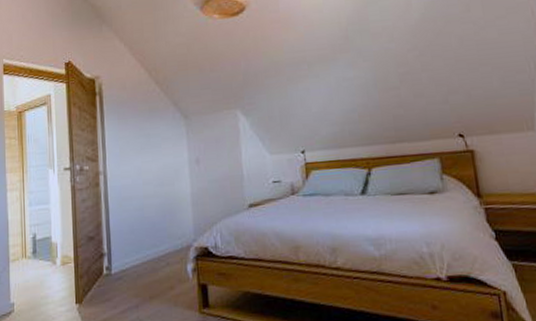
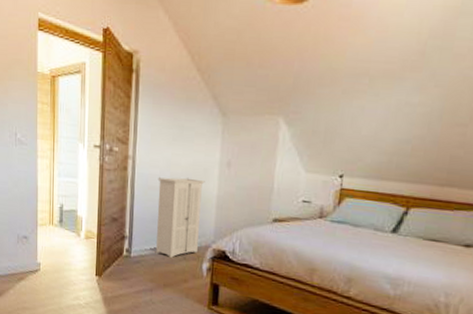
storage cabinet: none [130,181,180,266] -> present [156,177,205,258]

